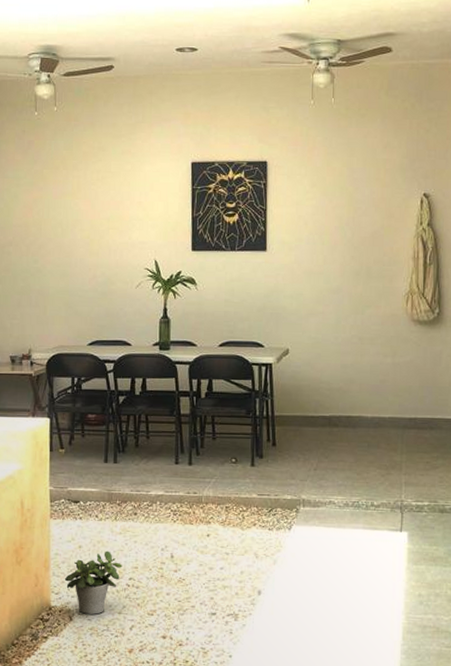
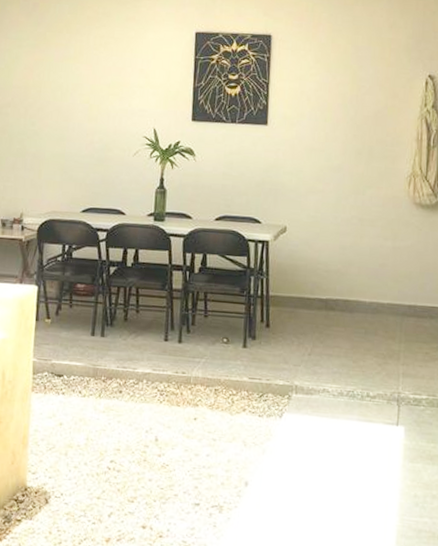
potted plant: present [64,551,123,614] -> none [42,429,104,498]

